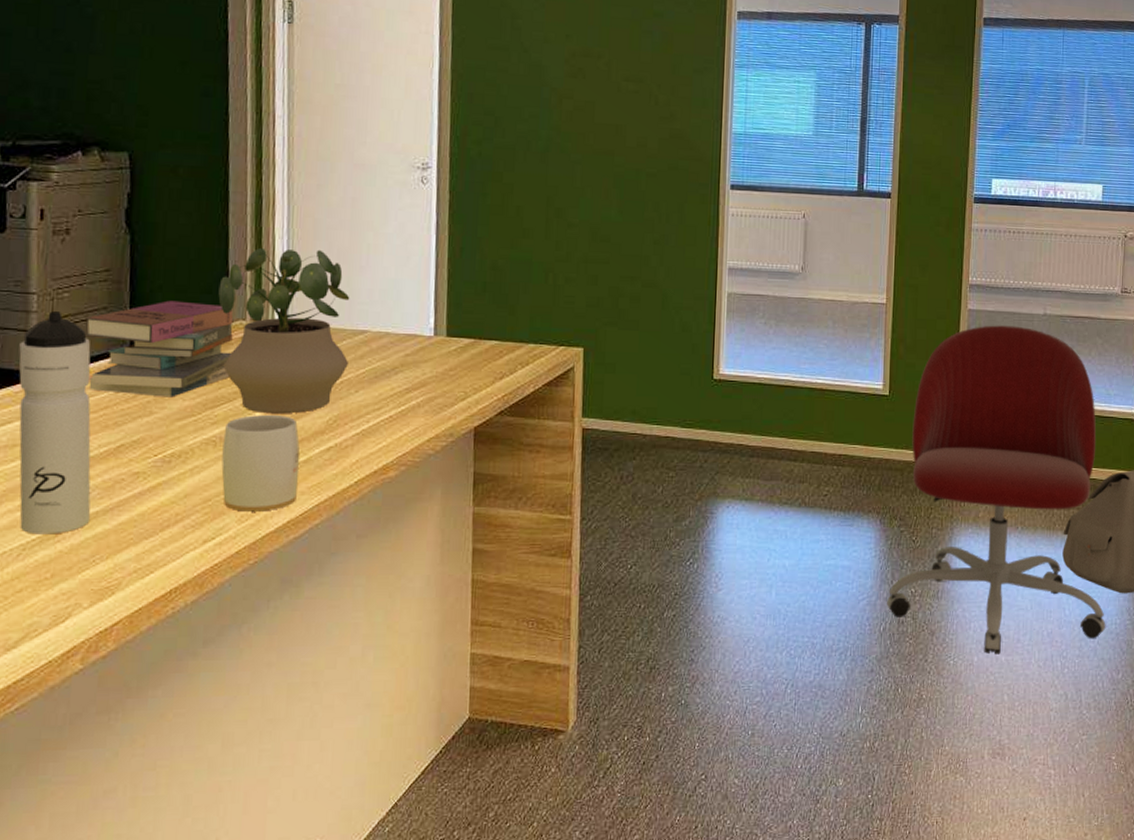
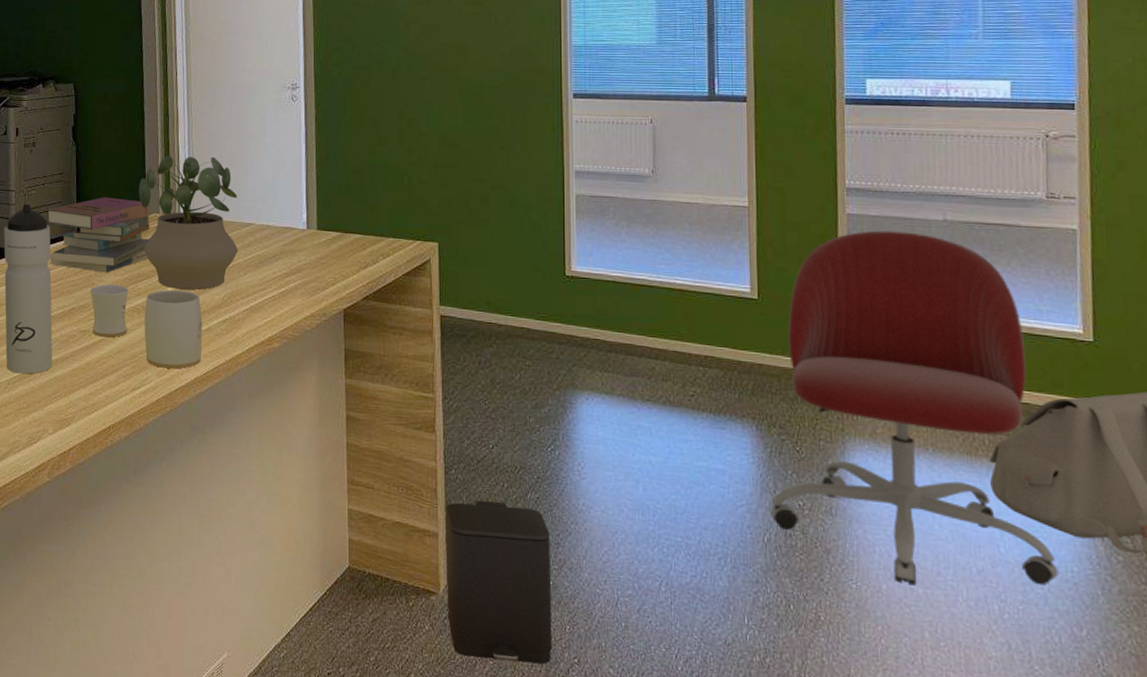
mug: none [147,412,201,479] -> present [90,284,128,338]
pedal bin: none [575,624,685,793] -> present [445,500,552,664]

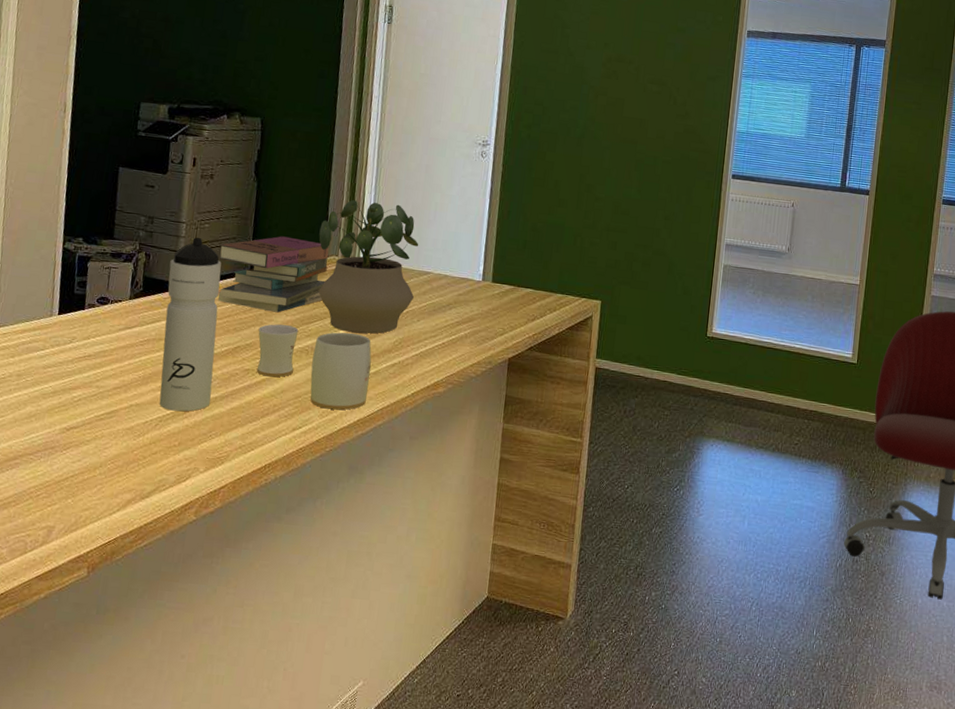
pedal bin: present [445,500,552,664] -> none [571,535,668,677]

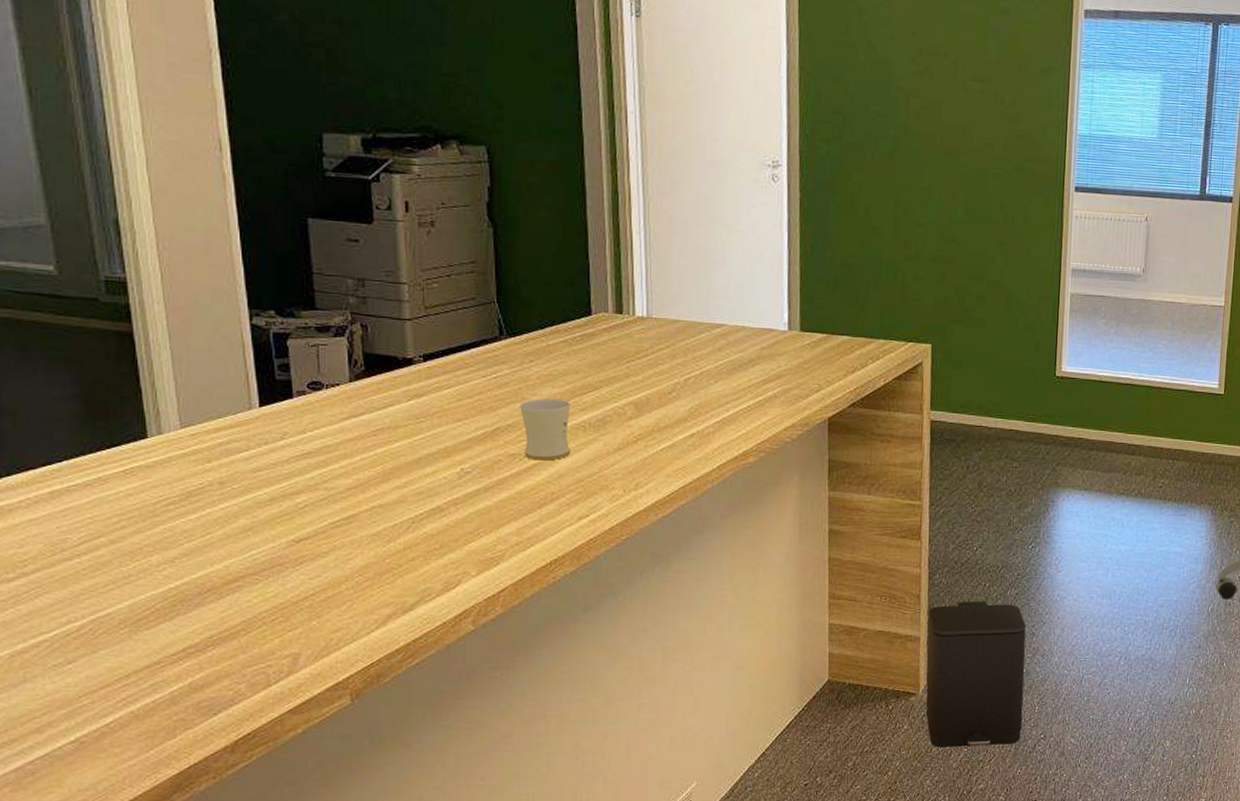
water bottle: present [159,237,222,412] -> none [395,301,473,509]
books: present [218,236,329,313] -> none [455,292,596,385]
mug: present [310,332,372,410] -> none [592,402,665,492]
potted plant: present [318,200,419,334] -> none [581,243,707,402]
pedal bin: none [571,535,668,677] -> present [926,600,1026,747]

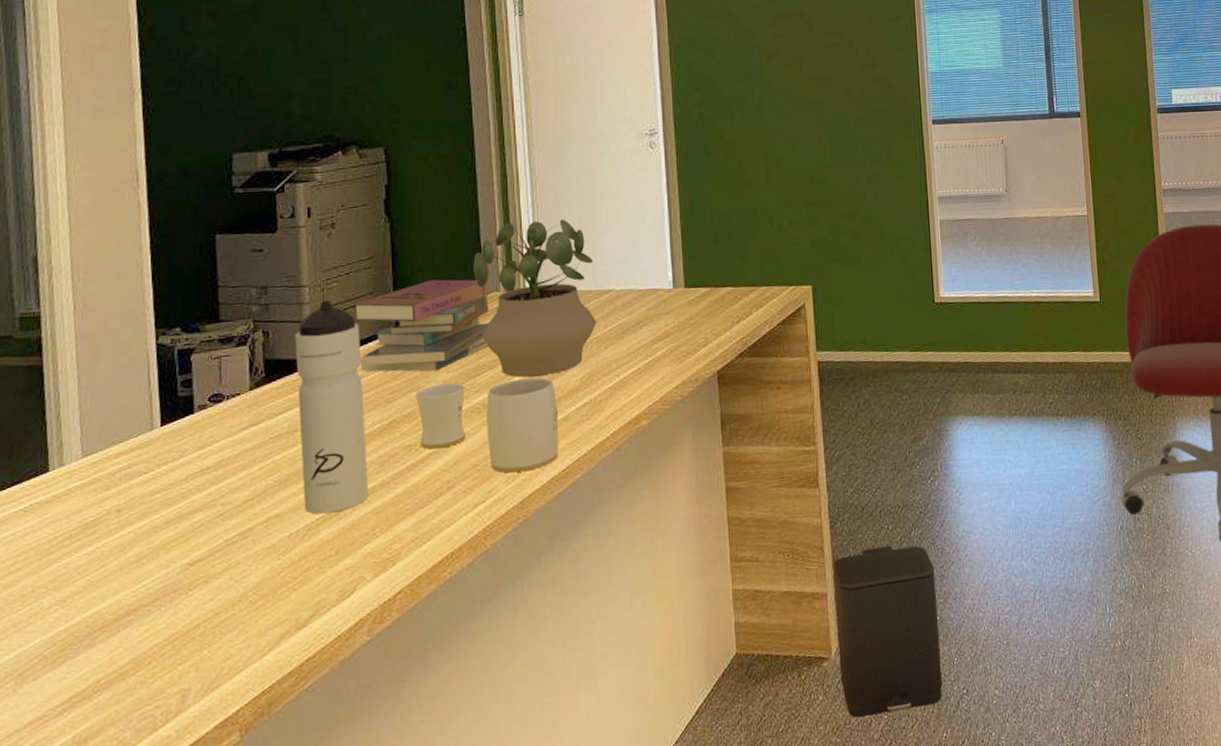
water bottle: none [395,301,473,509] -> present [295,301,369,514]
books: none [455,292,596,385] -> present [353,279,489,372]
potted plant: none [581,243,707,402] -> present [473,219,596,377]
mug: none [592,402,665,492] -> present [486,377,559,473]

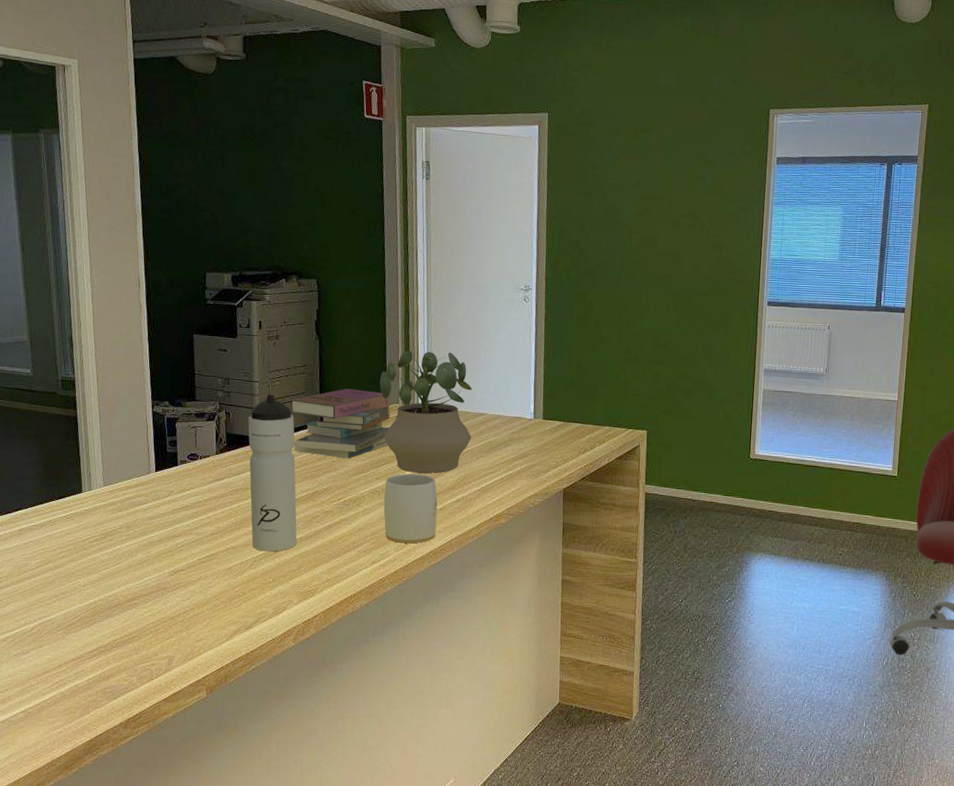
mug: present [416,383,466,450] -> none [333,469,369,517]
pedal bin: present [833,545,943,718] -> none [638,644,723,768]

